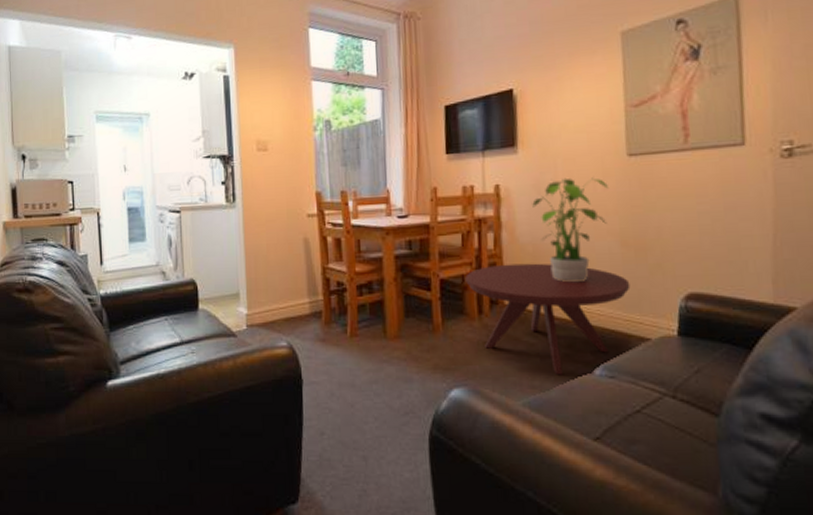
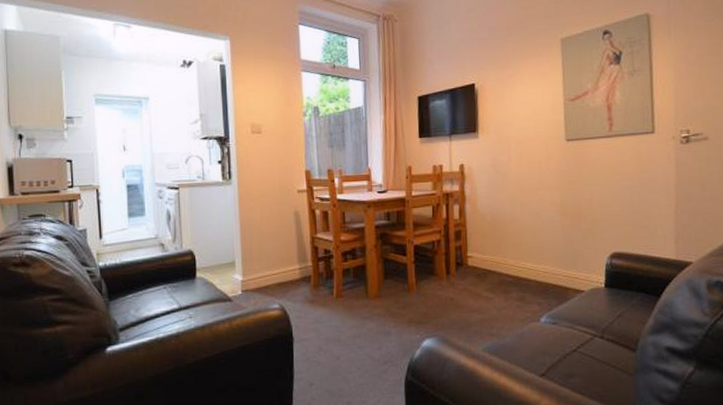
coffee table: present [465,263,631,375] -> none [435,230,569,324]
potted plant: present [532,177,610,283] -> none [490,158,552,246]

